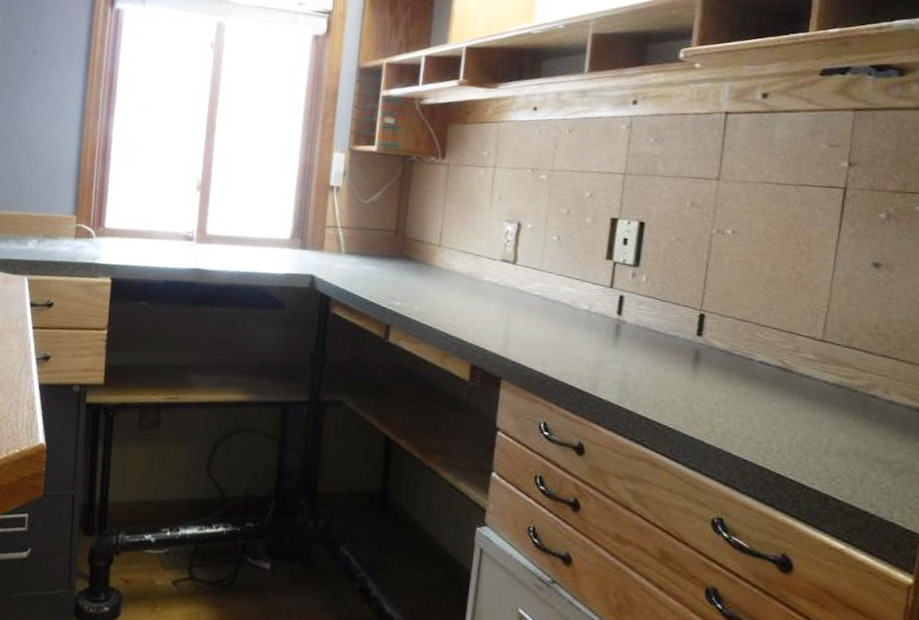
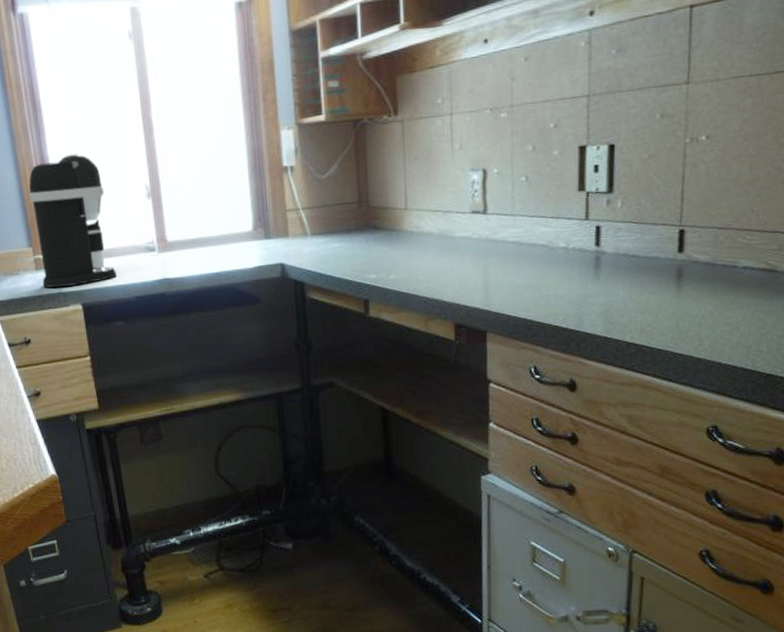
coffee maker: none [78,138,159,260] -> present [29,153,117,288]

